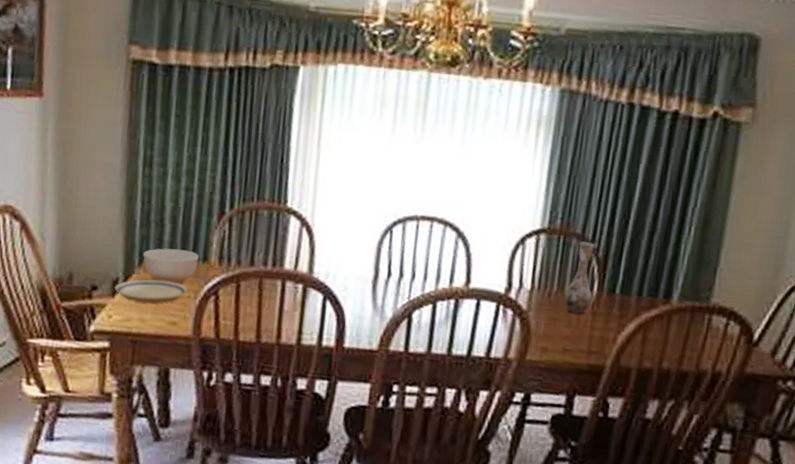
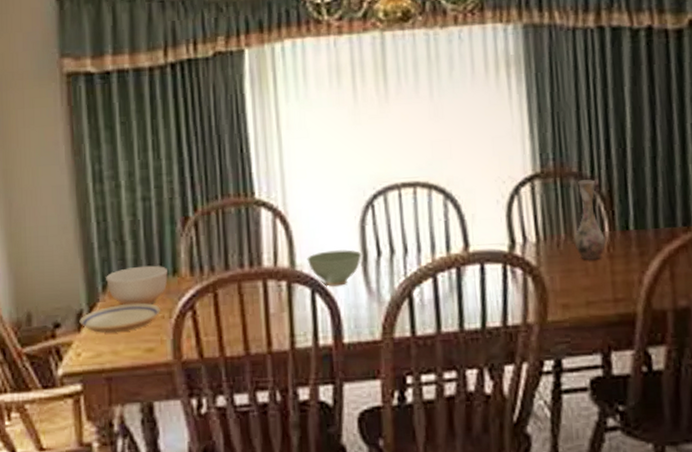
bowl: none [324,264,374,297] -> present [307,250,362,286]

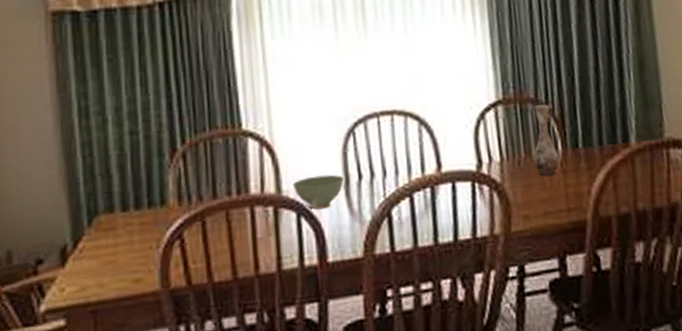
plate: present [79,303,160,333] -> none [63,235,148,267]
bowl: present [106,265,168,306] -> none [92,197,156,239]

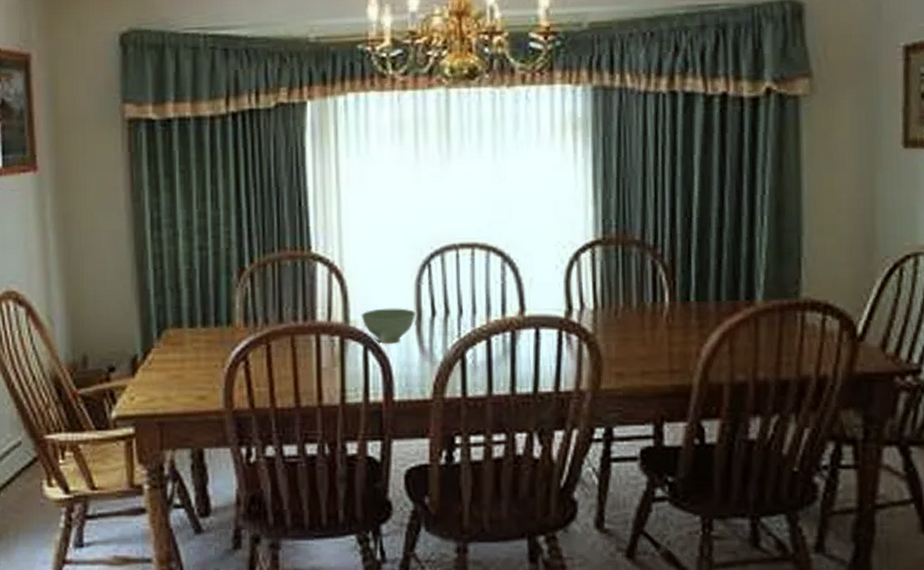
vase: present [532,104,560,175] -> none [632,248,666,330]

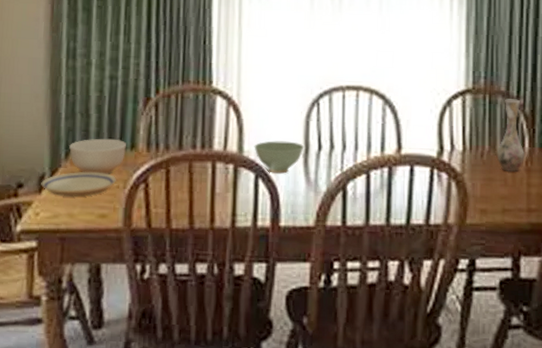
plate: none [134,352,214,378] -> present [41,172,116,197]
bowl: none [161,314,222,353] -> present [69,138,126,174]
vase: none [632,248,666,330] -> present [496,99,526,172]

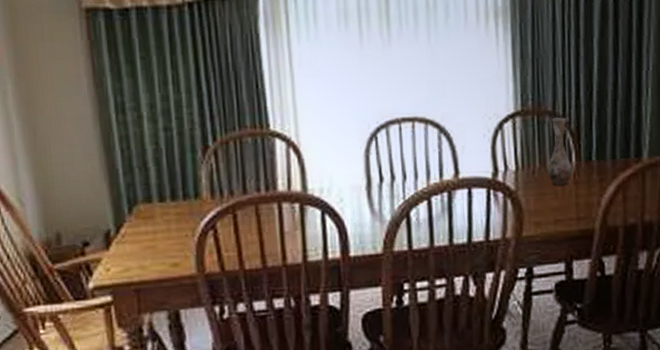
plate: present [41,172,116,197] -> none [107,223,184,250]
bowl: present [69,138,126,174] -> none [131,189,190,226]
bowl: present [254,141,304,174] -> none [317,176,367,208]

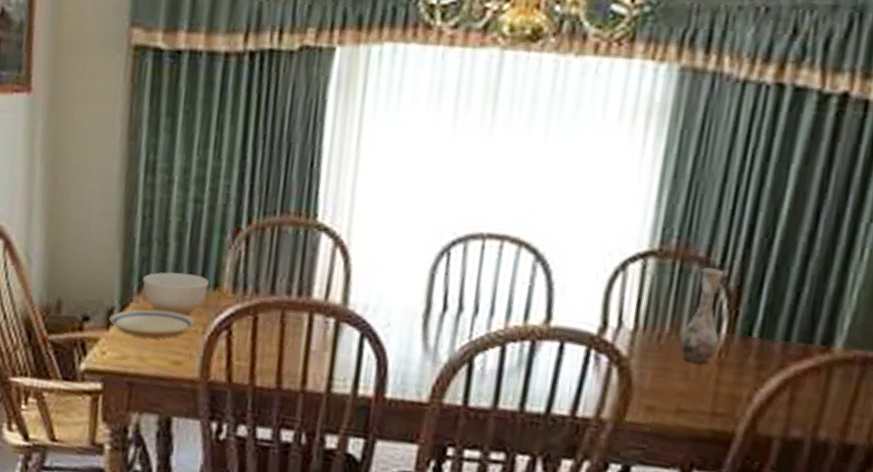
plate: none [107,223,184,250] -> present [109,309,195,338]
bowl: none [131,189,190,226] -> present [143,272,209,316]

